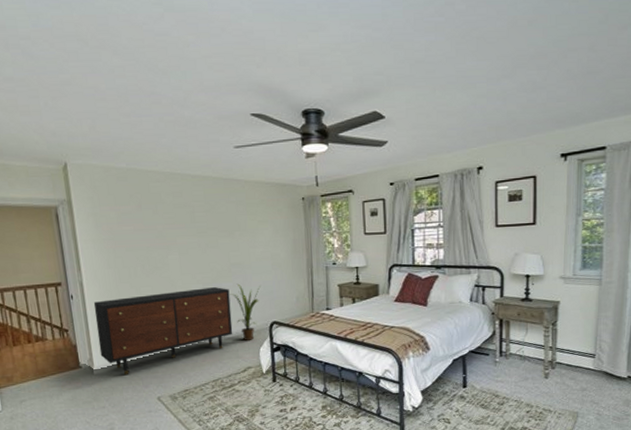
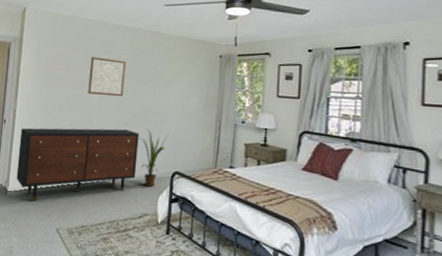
wall art: none [159,213,205,255] -> present [88,57,126,97]

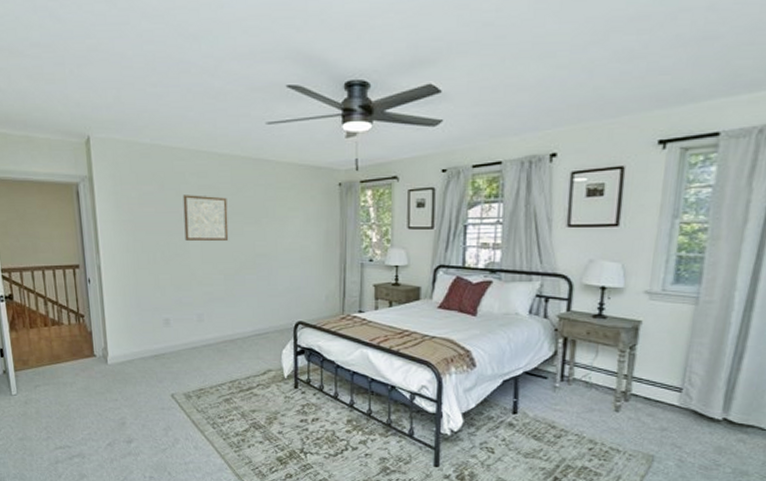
dresser: present [16,128,139,201] -> none [110,279,254,367]
house plant: present [139,129,169,187] -> none [253,277,287,340]

